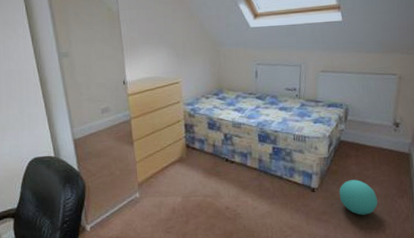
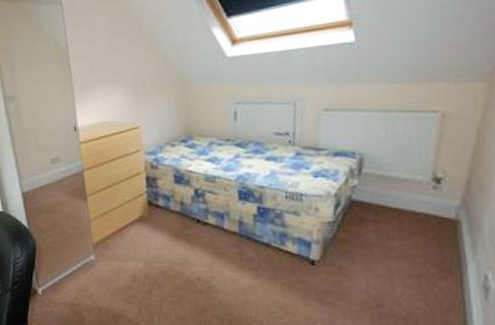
ball: present [339,180,378,215] -> none [349,252,408,299]

